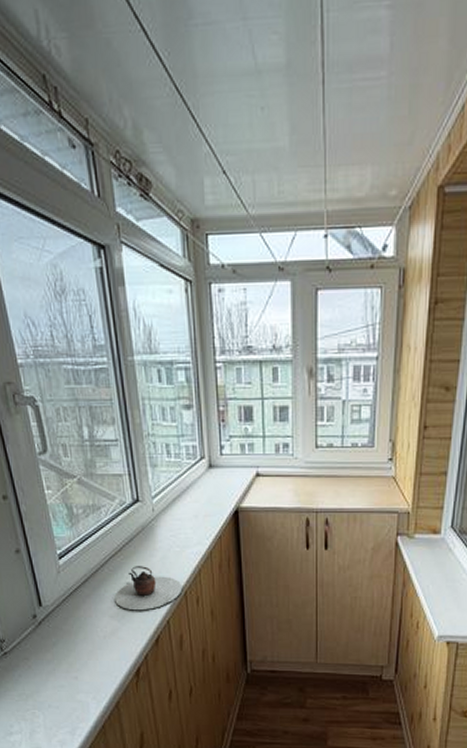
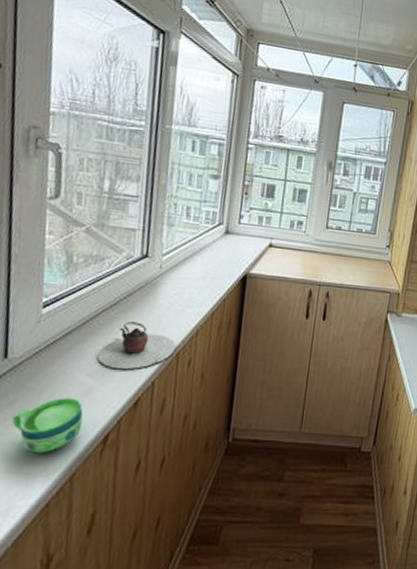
cup: none [58,638,116,686] -> present [11,398,83,454]

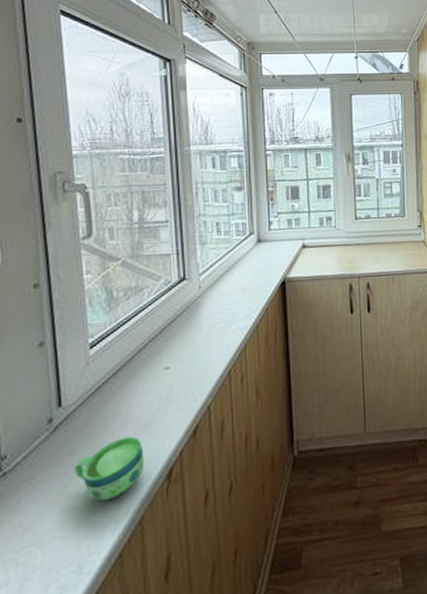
teapot: present [97,322,176,370] -> none [150,347,227,399]

